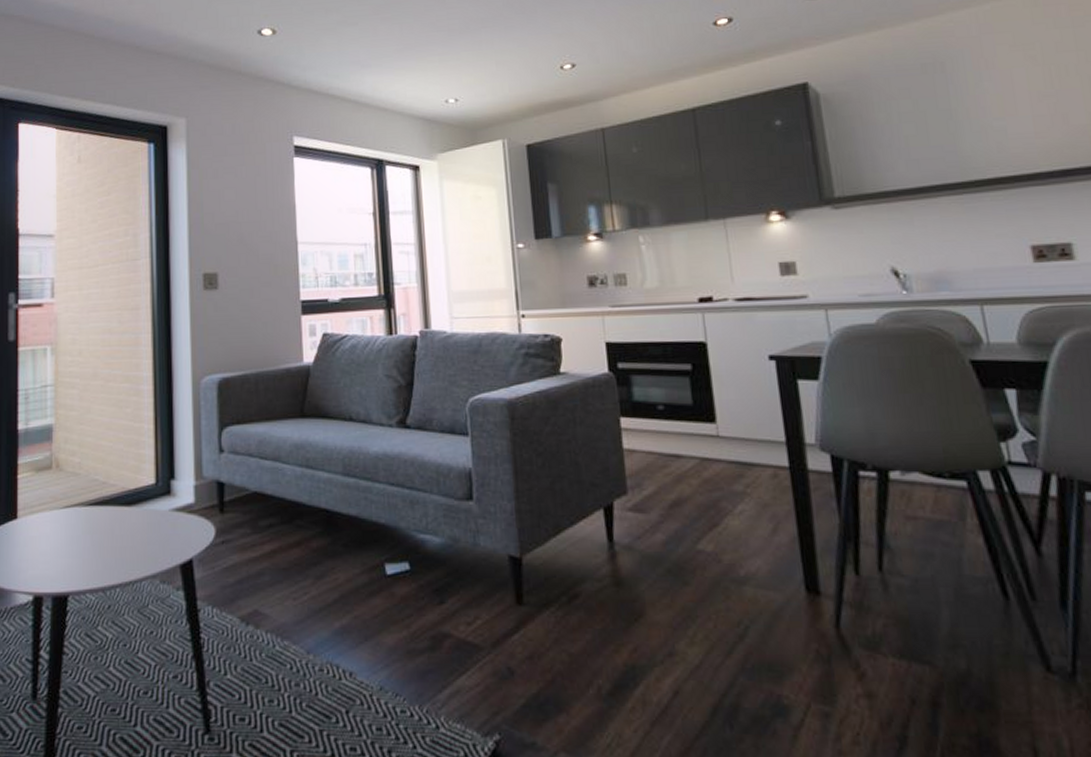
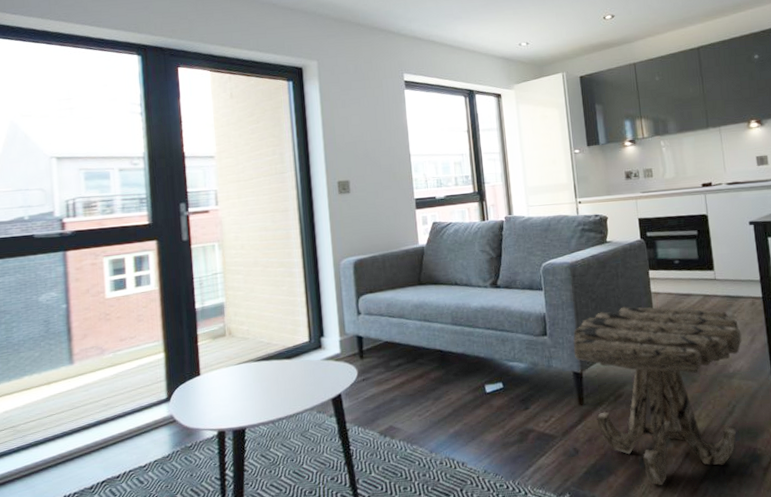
side table: none [509,466,759,738] -> present [573,306,742,486]

